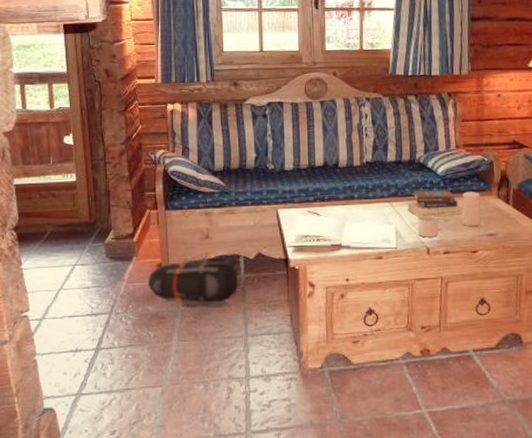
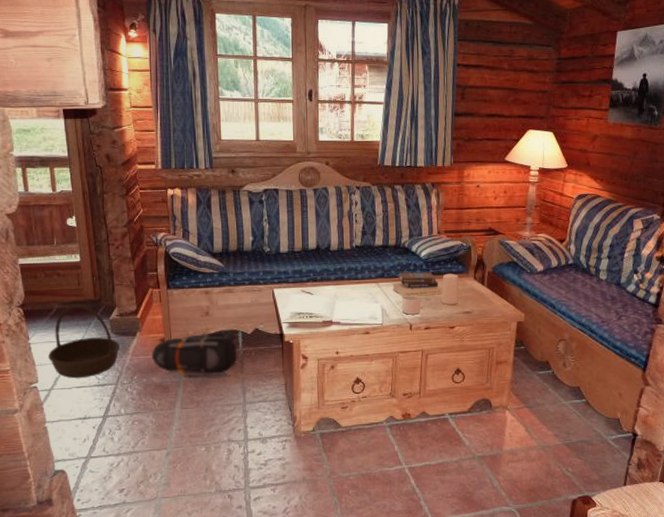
basket: none [41,227,115,306] -> present [48,305,121,378]

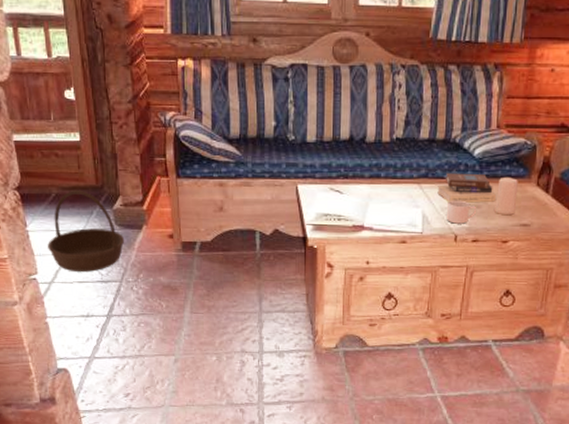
backpack: present [151,332,238,378] -> none [158,231,254,281]

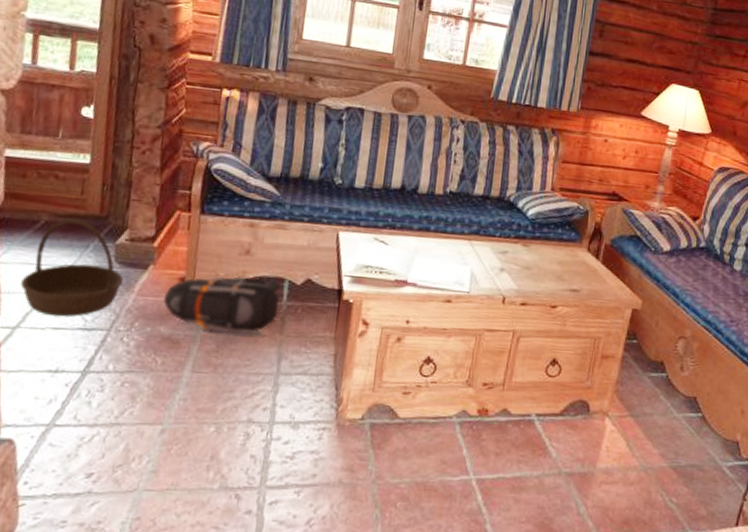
backpack: none [158,231,254,281] -> present [163,276,282,335]
books: present [437,172,496,203] -> none [488,231,547,265]
mug: present [446,200,477,224] -> none [495,259,528,286]
candle: present [495,176,518,216] -> none [545,239,570,280]

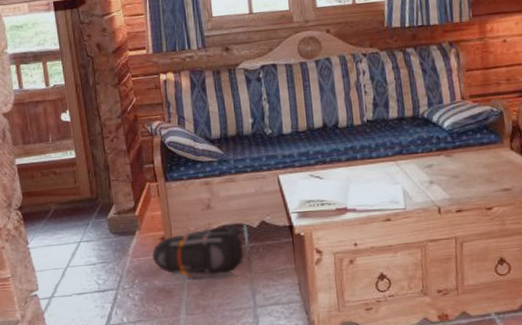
basket: present [20,218,124,316] -> none [47,204,120,284]

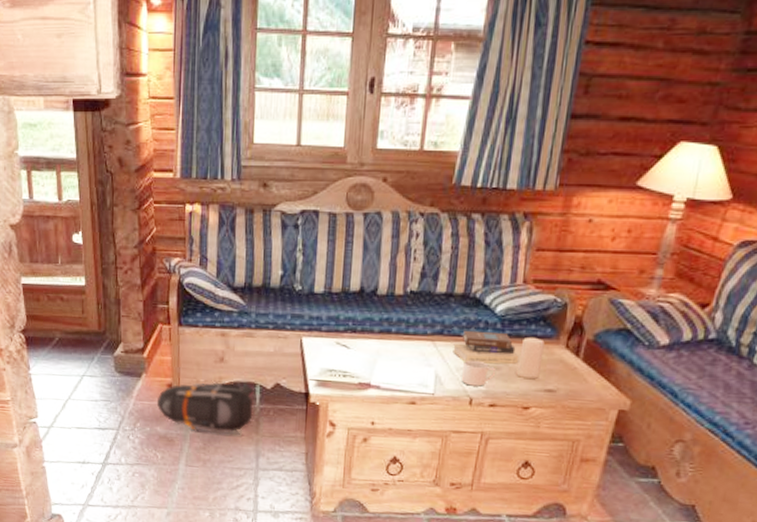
books: none [413,145,472,176] -> present [453,330,518,364]
mug: none [426,172,456,196] -> present [461,360,497,387]
candle: none [472,144,494,183] -> present [516,336,545,380]

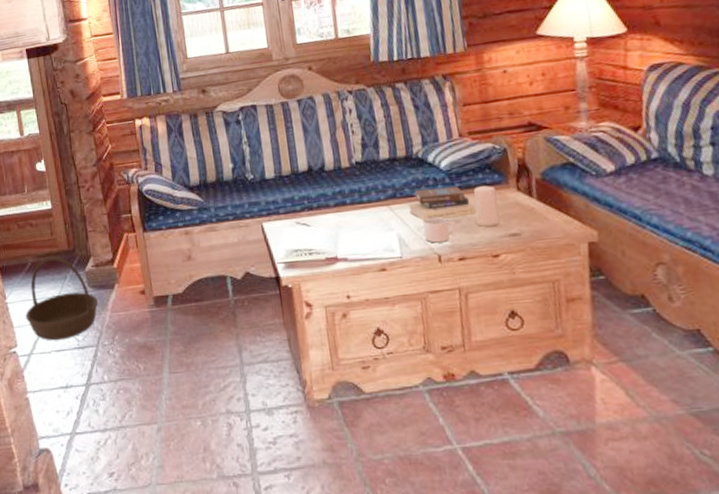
basket: none [49,335,124,418] -> present [26,256,99,340]
backpack: present [156,382,254,435] -> none [131,278,229,336]

